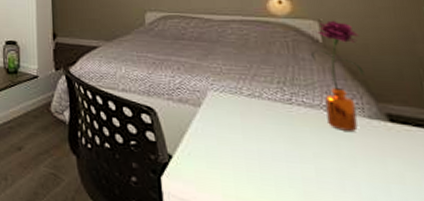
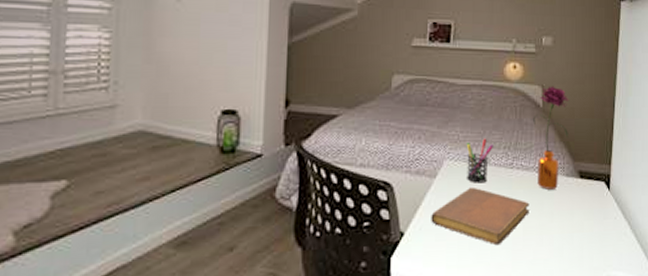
notebook: none [199,119,321,183] -> present [431,186,530,246]
pen holder: none [231,72,264,117] -> present [466,138,493,183]

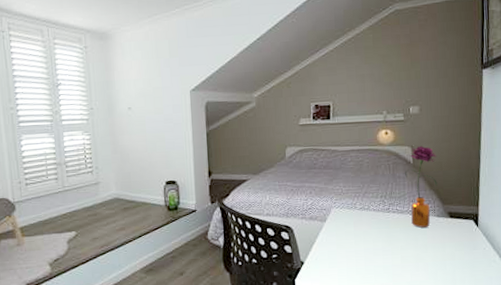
notebook: present [431,186,530,246] -> none [324,227,406,271]
pen holder: present [466,138,493,183] -> none [349,190,372,225]

